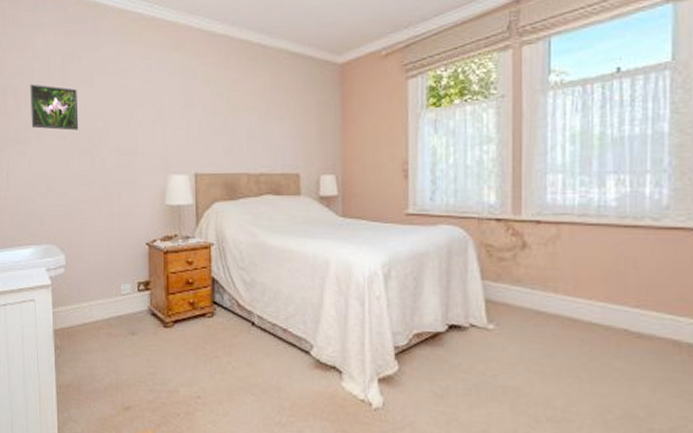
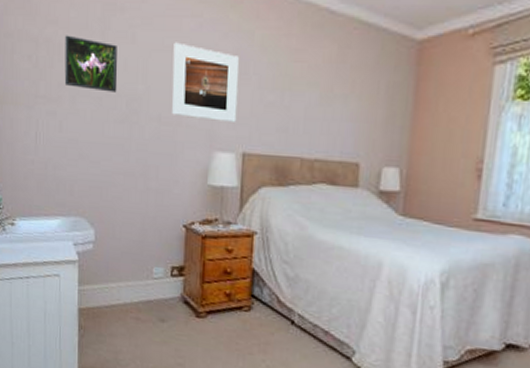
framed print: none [127,82,187,148] -> present [172,42,239,122]

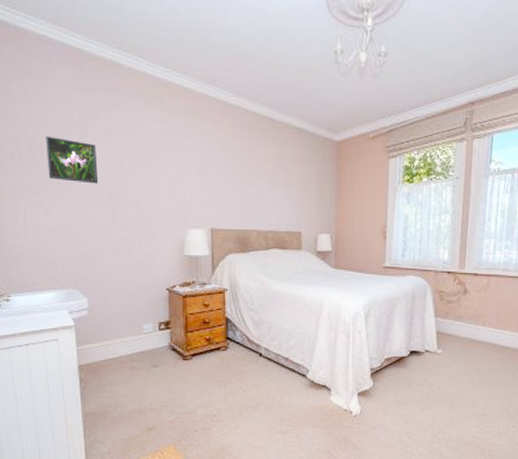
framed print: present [172,42,239,122] -> none [146,142,204,205]

